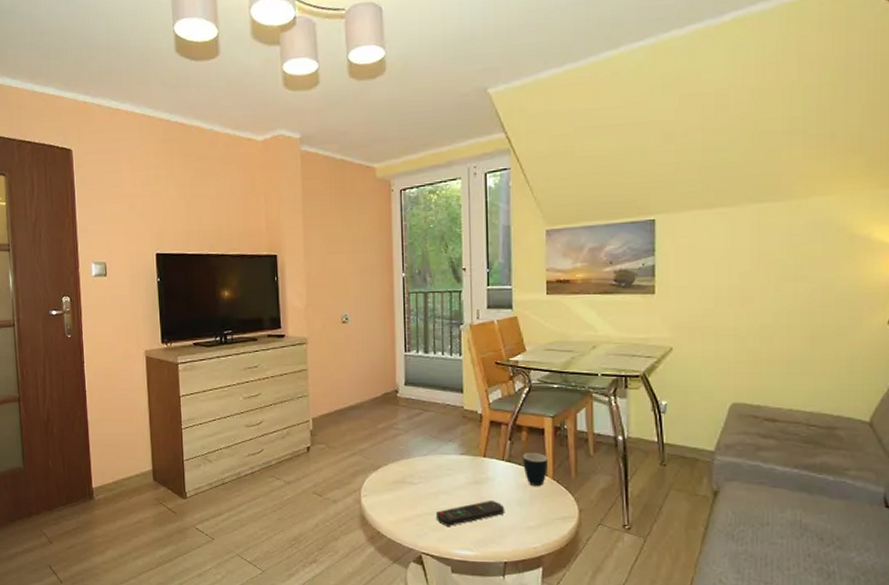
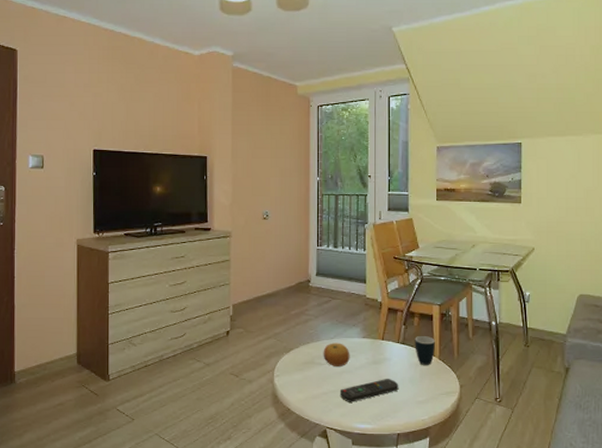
fruit: none [415,460,447,488] -> present [323,343,350,368]

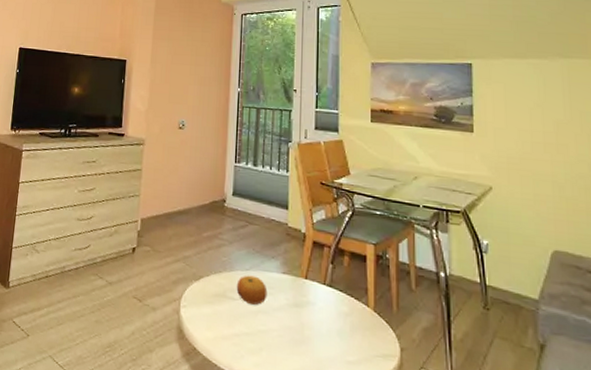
remote control: present [339,378,399,402] -> none [253,326,325,351]
mug: present [415,336,435,366] -> none [344,279,369,318]

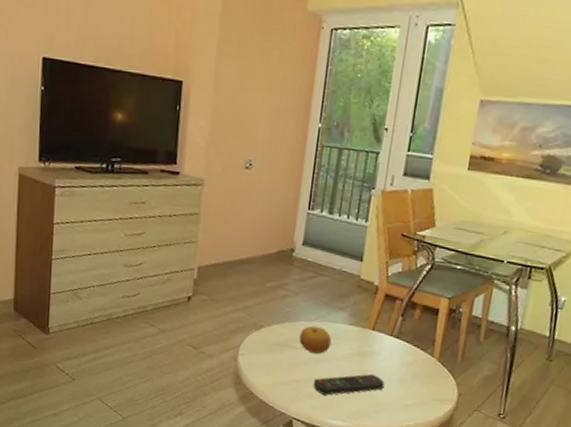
remote control: none [253,326,325,351] -> present [313,373,385,395]

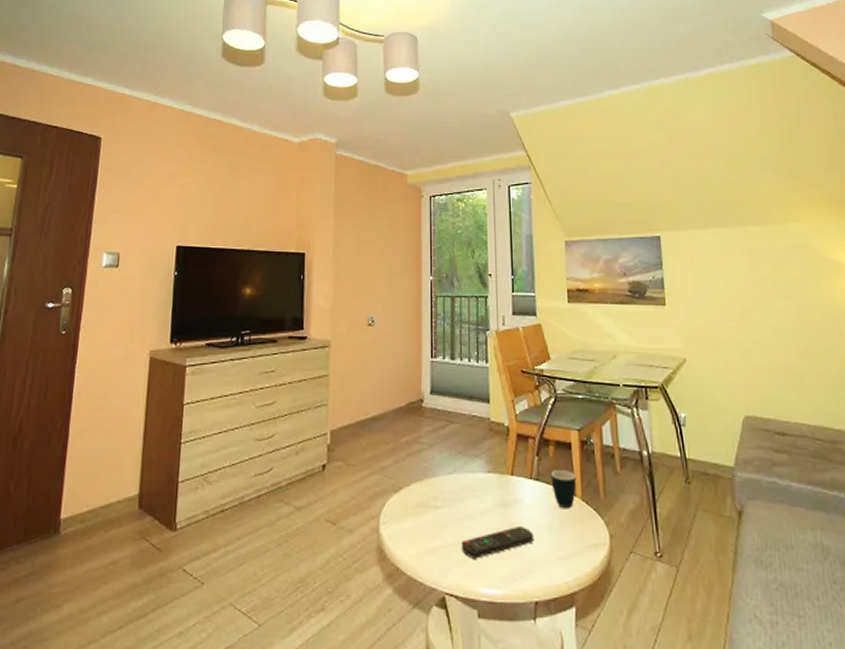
fruit: present [299,325,332,355] -> none [439,479,473,512]
mug: none [410,331,437,367] -> present [551,470,576,509]

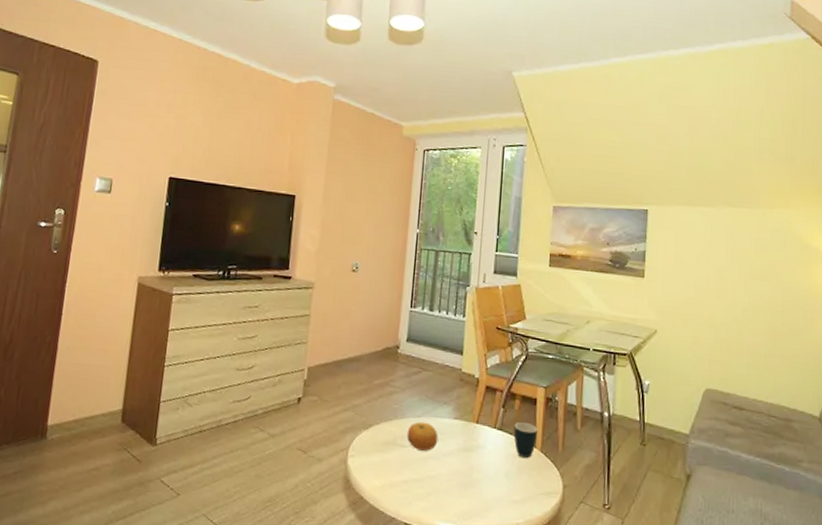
fruit: none [439,479,473,512] -> present [407,421,439,452]
remote control: present [461,525,534,559] -> none [422,469,492,495]

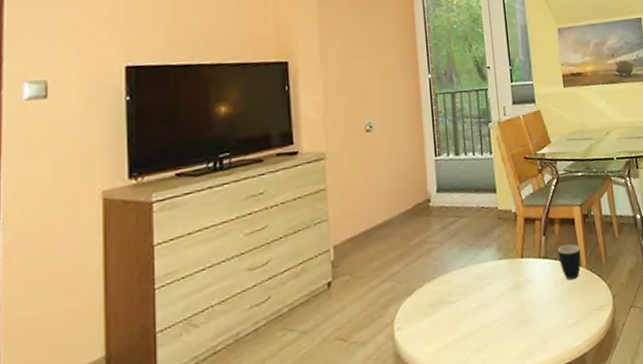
fruit: present [407,421,439,452] -> none [453,270,487,303]

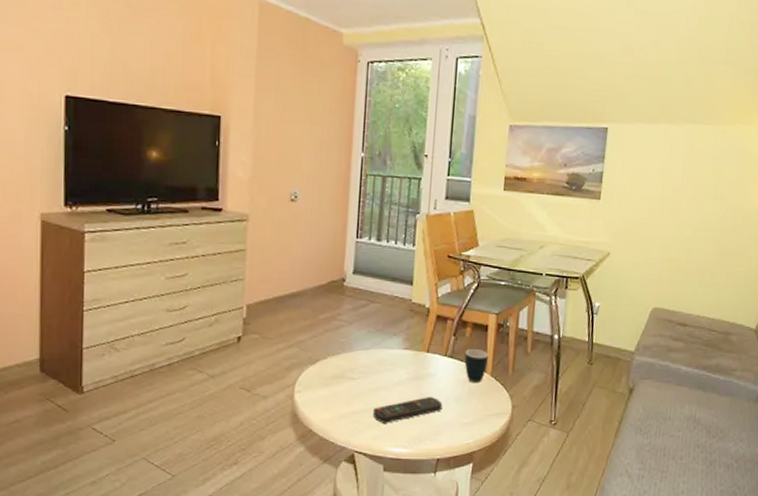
remote control: none [477,303,547,344] -> present [372,396,443,423]

